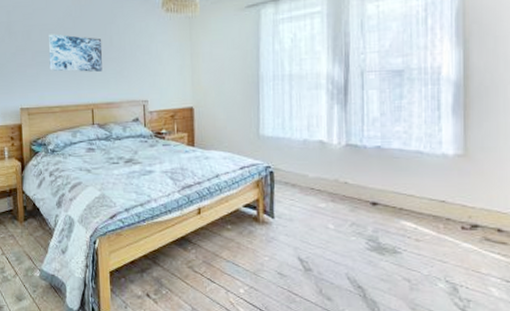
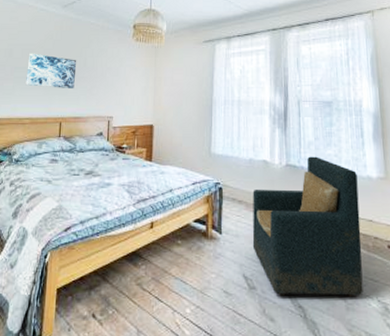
armchair: none [307,134,431,277] -> present [252,156,363,296]

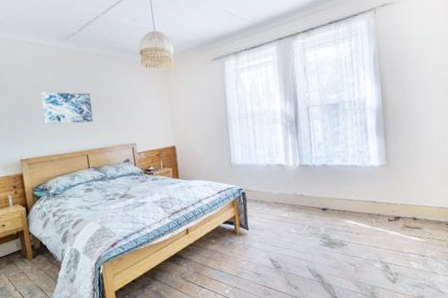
armchair: present [252,156,363,296] -> none [272,154,368,269]

